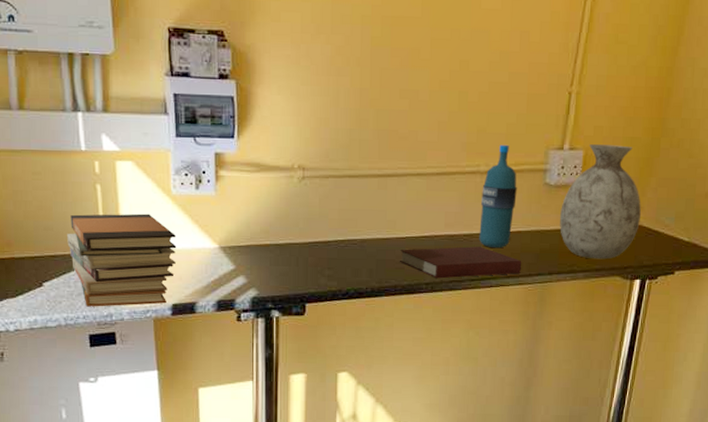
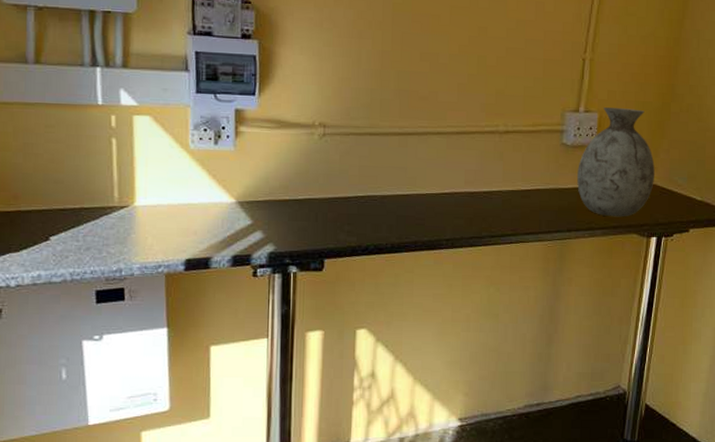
book stack: present [67,213,177,307] -> none [78,167,193,262]
notebook: present [400,246,521,279] -> none [420,203,540,235]
water bottle: present [479,144,517,248] -> none [498,106,535,206]

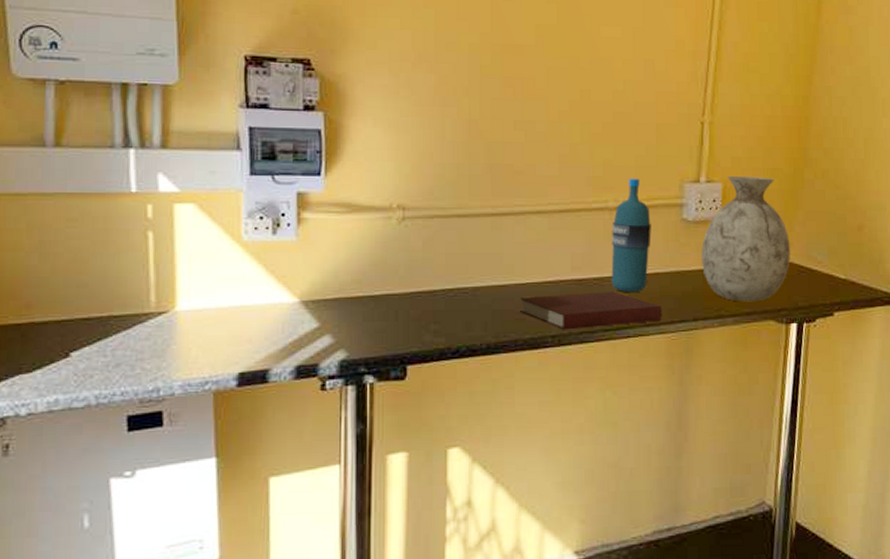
notebook: none [420,203,540,235] -> present [520,292,661,330]
water bottle: none [498,106,535,206] -> present [611,178,652,293]

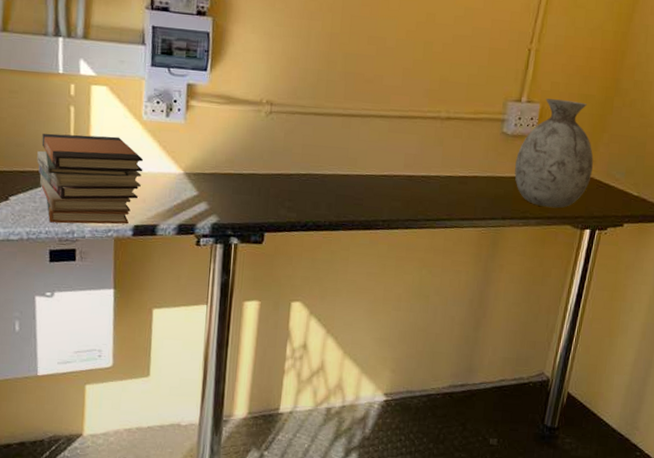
book stack: none [106,264,247,381] -> present [37,133,144,225]
notebook: present [520,292,661,330] -> none [359,186,476,217]
water bottle: present [611,178,652,293] -> none [436,93,475,191]

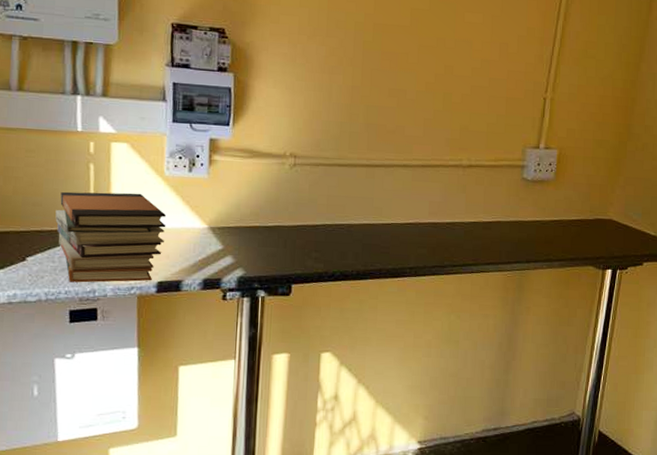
vase: present [514,98,594,209] -> none [536,145,611,250]

